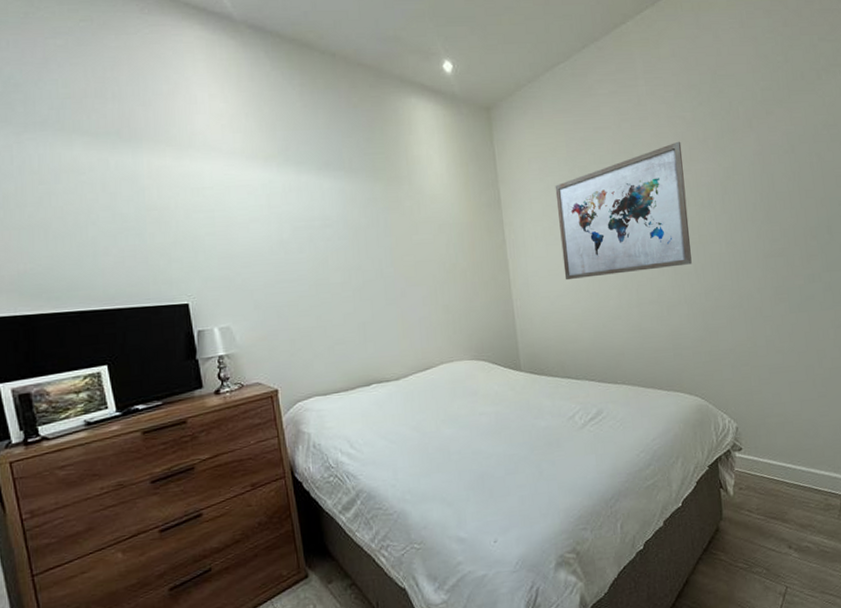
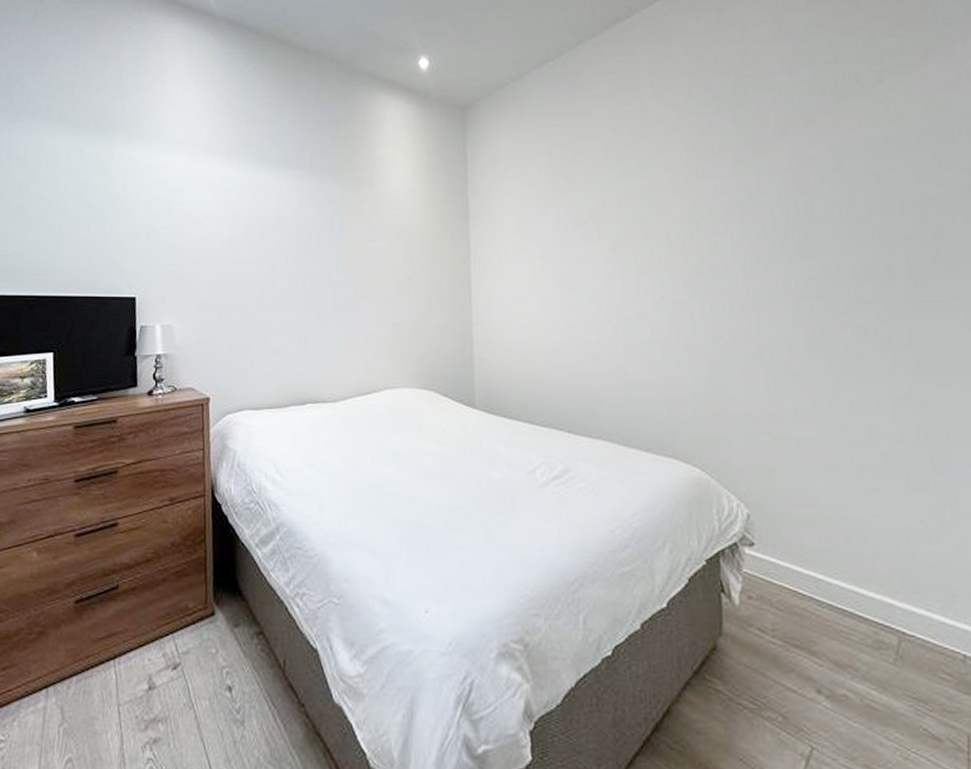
wall art: present [555,141,692,281] -> none [532,152,697,307]

